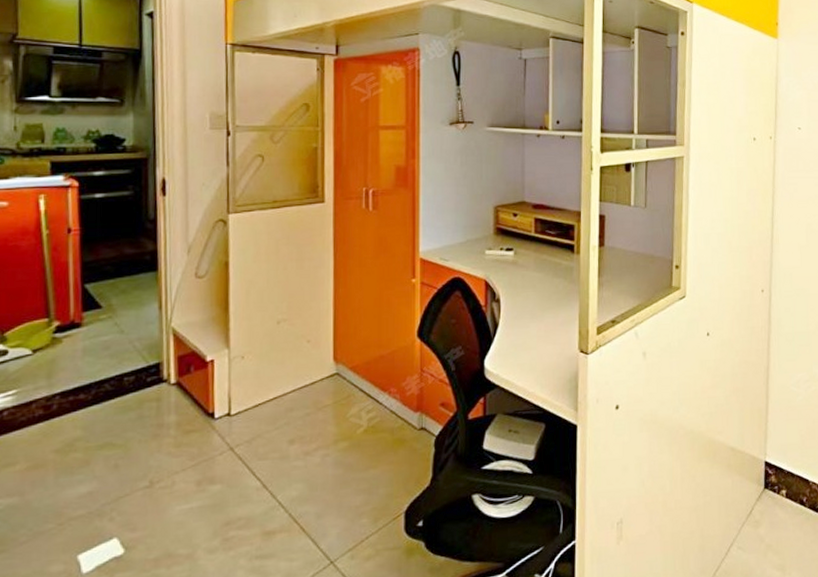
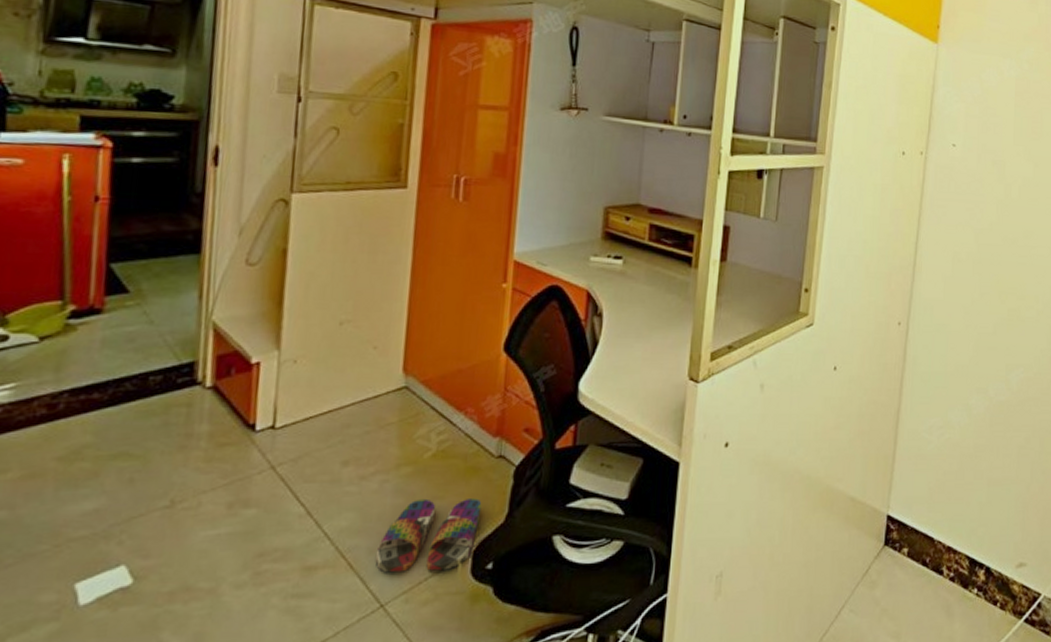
slippers: none [324,466,410,534] -> present [376,498,482,573]

